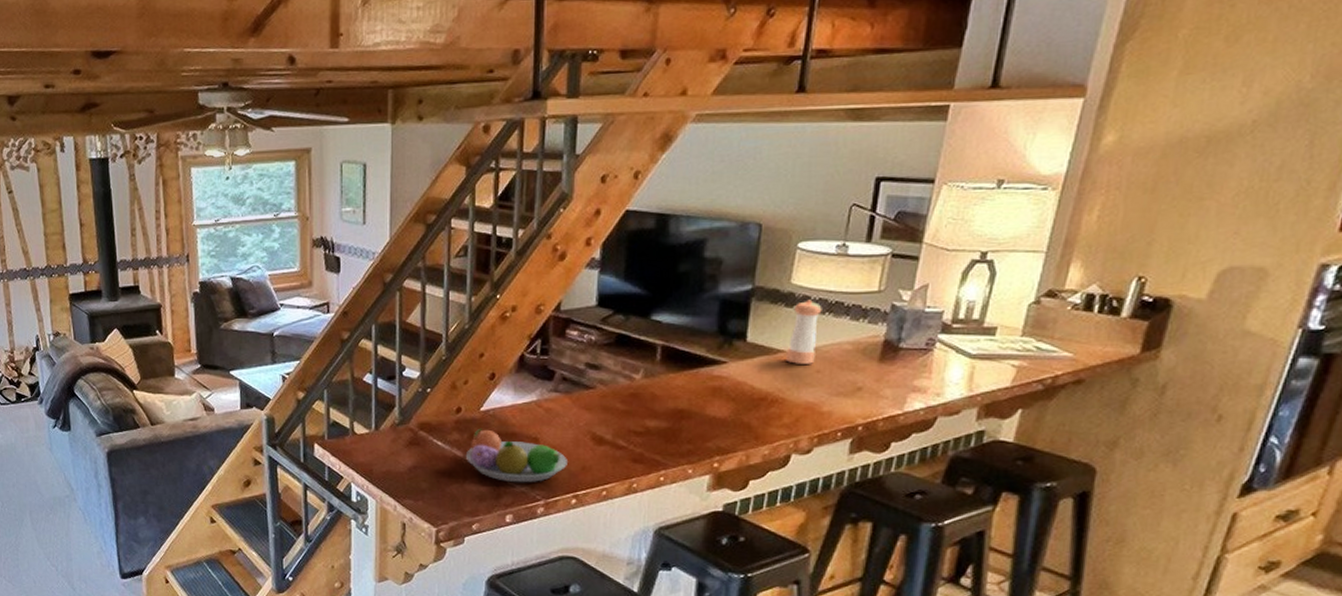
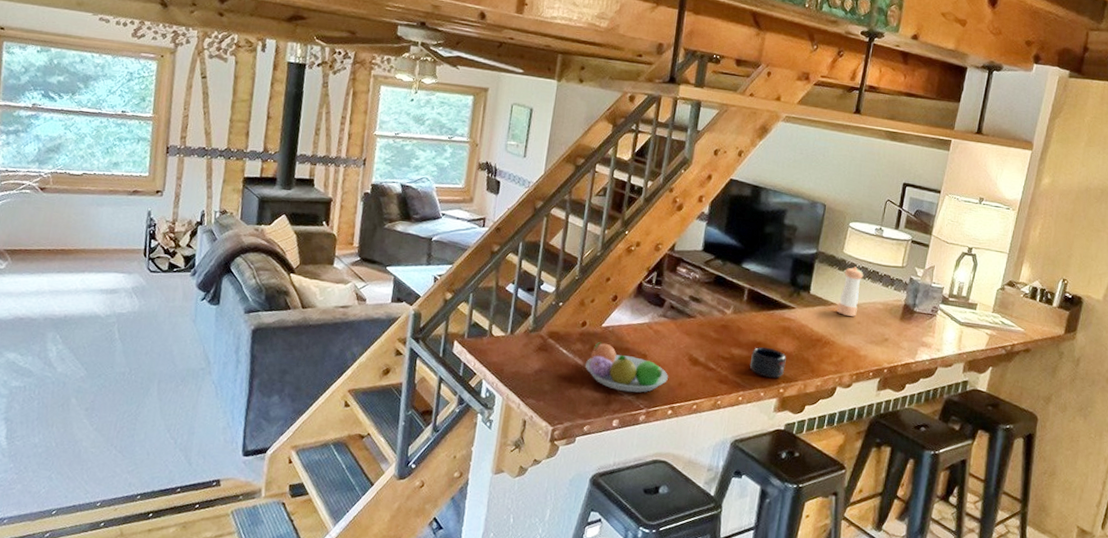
mug: none [670,414,719,451] -> present [749,346,786,378]

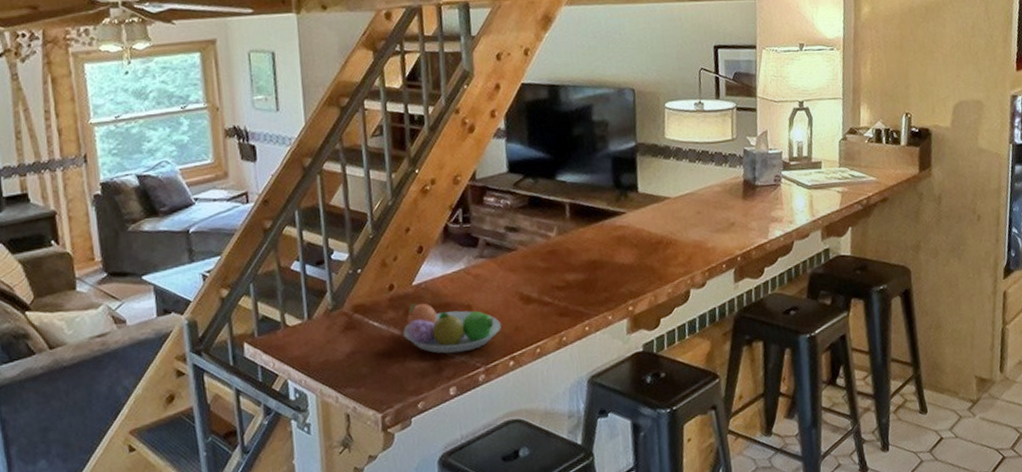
mug: present [749,346,786,378] -> none [588,264,629,298]
pepper shaker: present [837,266,864,317] -> none [671,151,695,208]

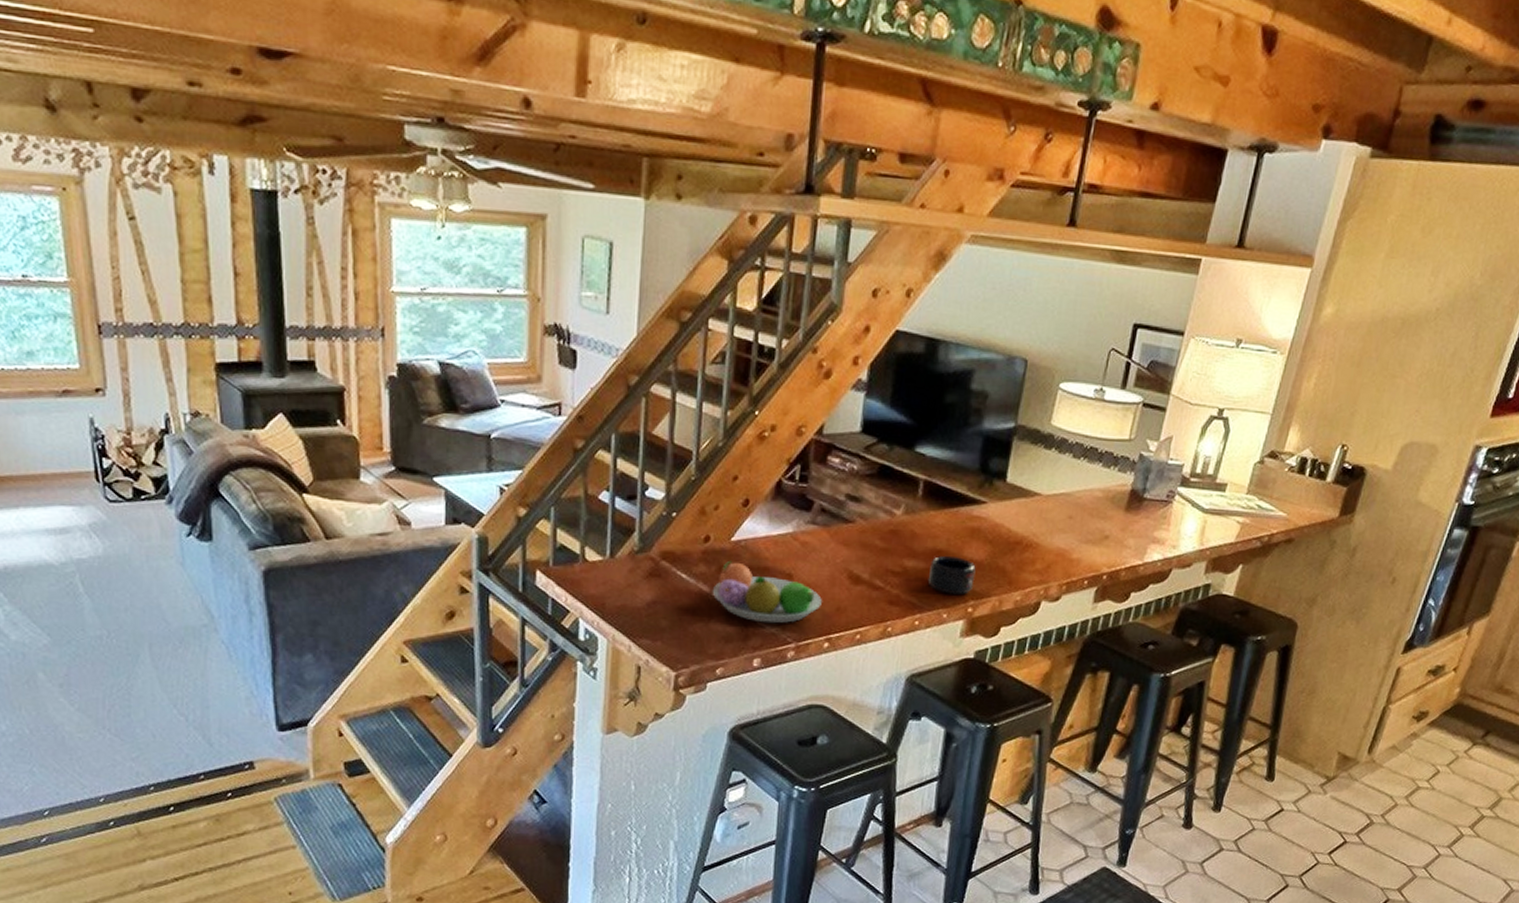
mug: none [588,264,629,298] -> present [927,555,976,594]

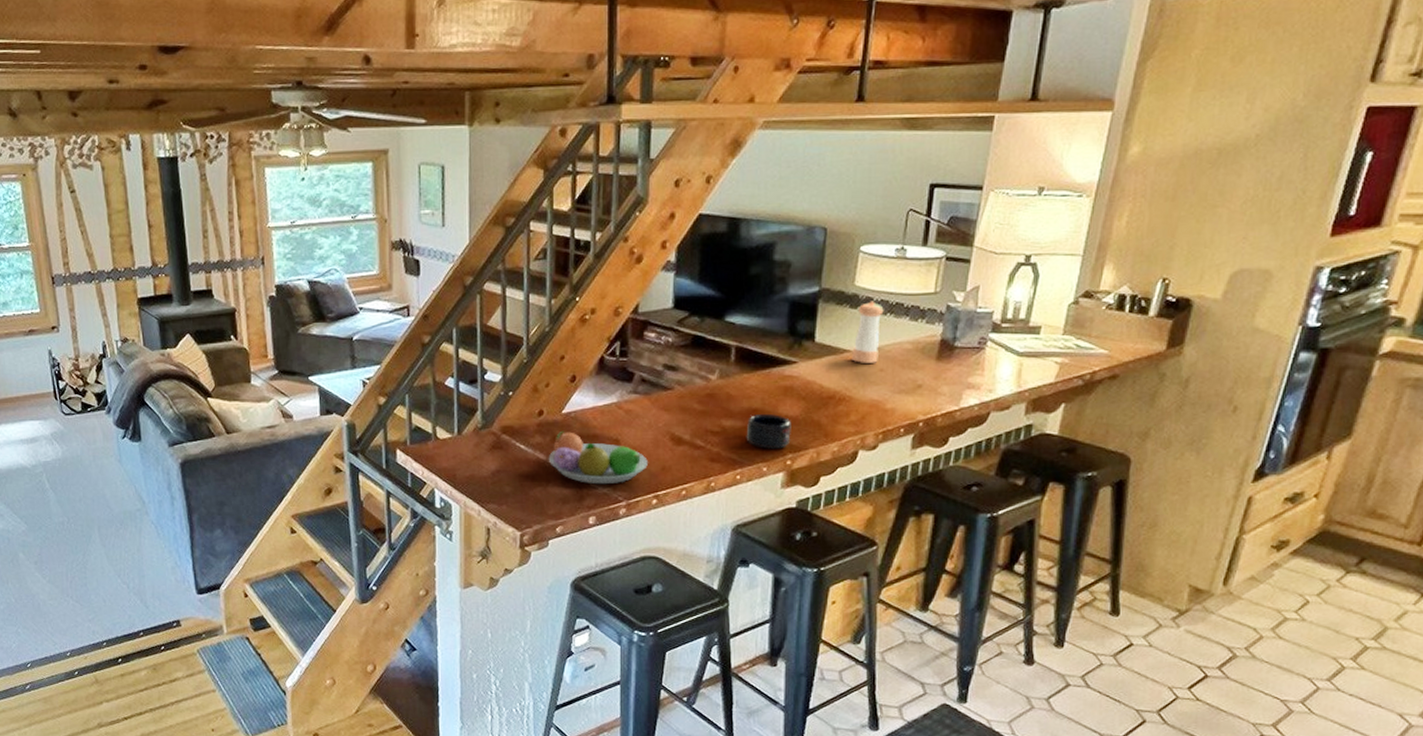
pepper shaker: none [1042,443,1078,509] -> present [852,301,884,363]

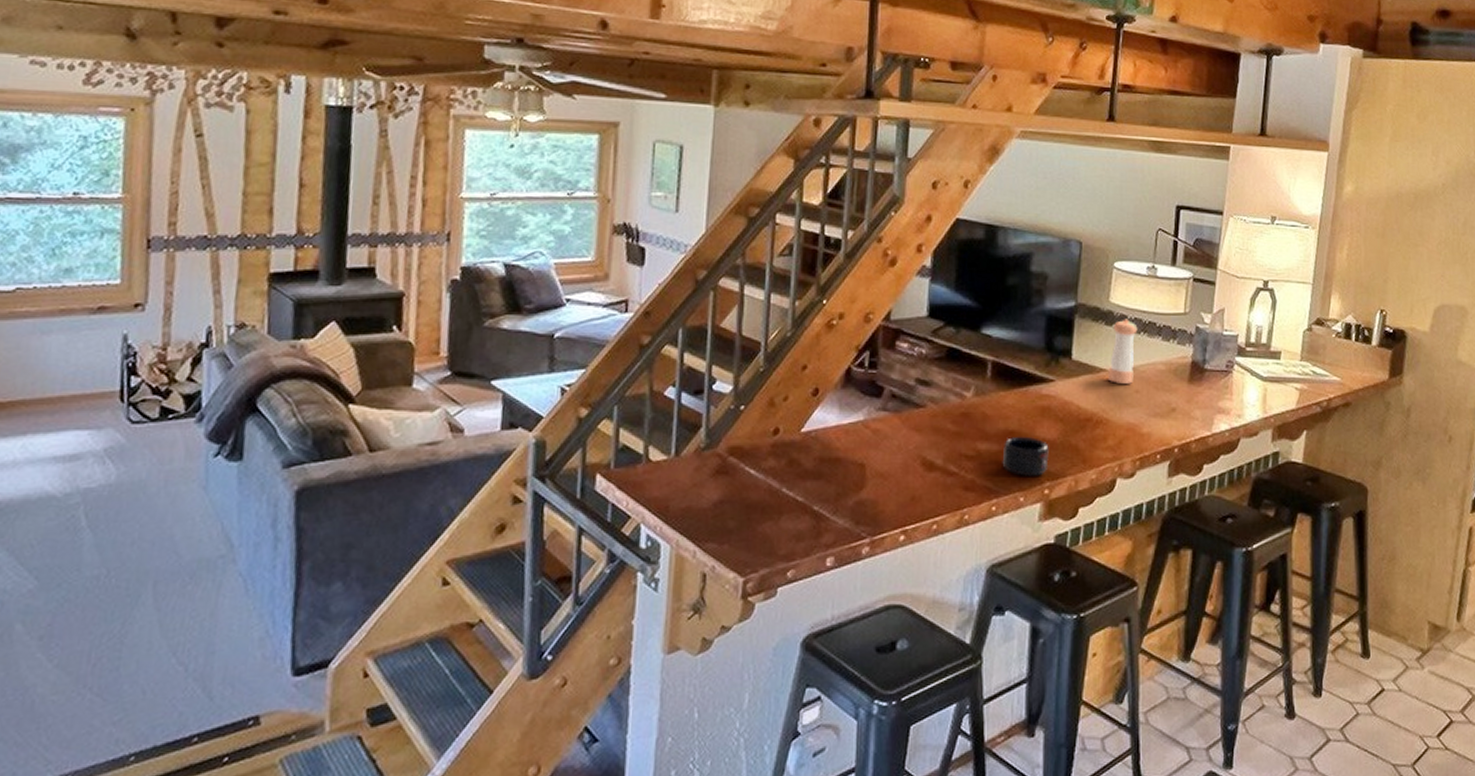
fruit bowl: present [548,430,648,485] -> none [782,452,896,518]

